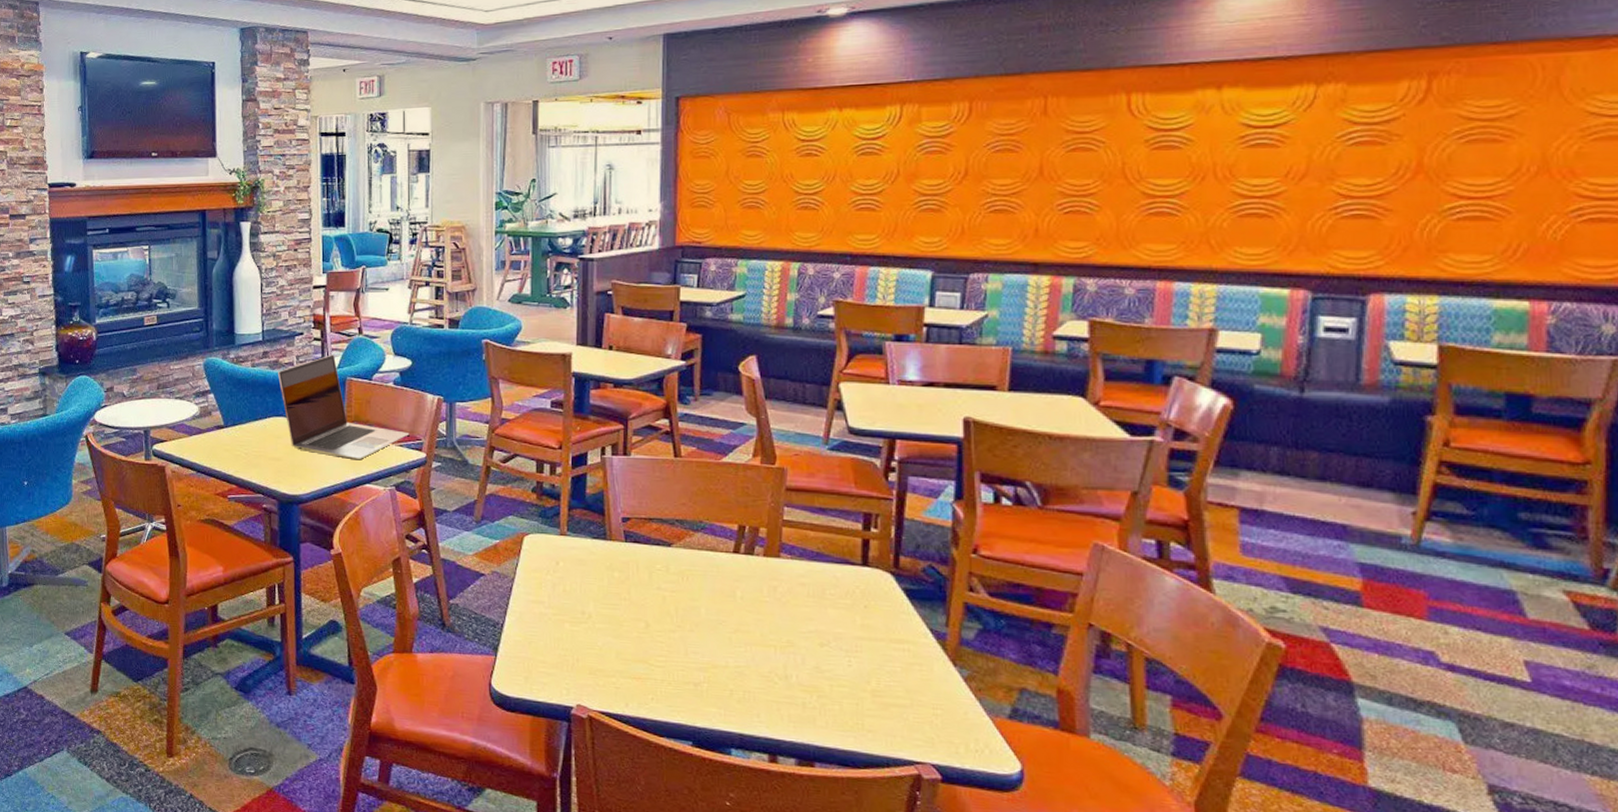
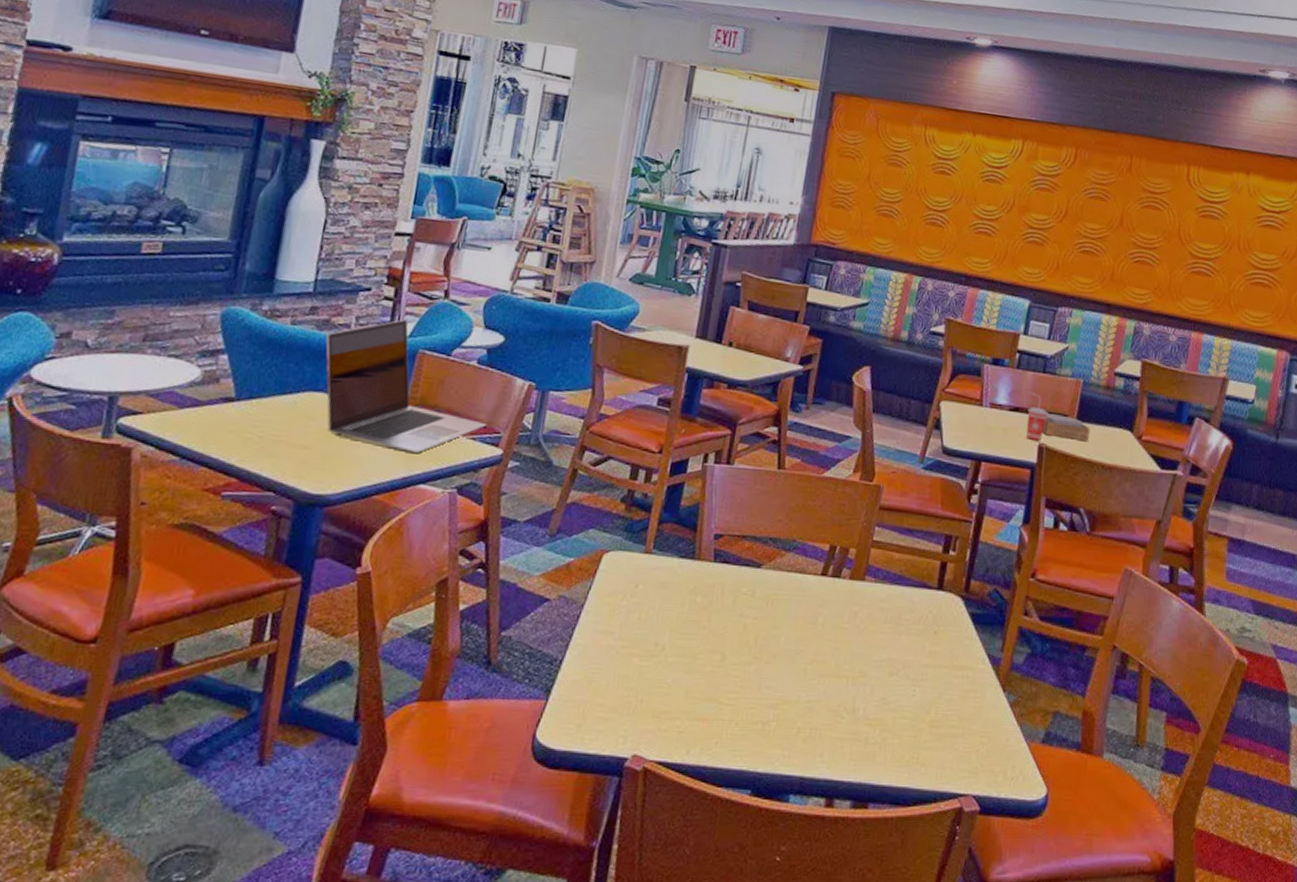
beverage cup: none [943,364,972,414] -> present [1026,391,1049,441]
napkin holder: none [966,386,1028,412] -> present [1042,414,1090,442]

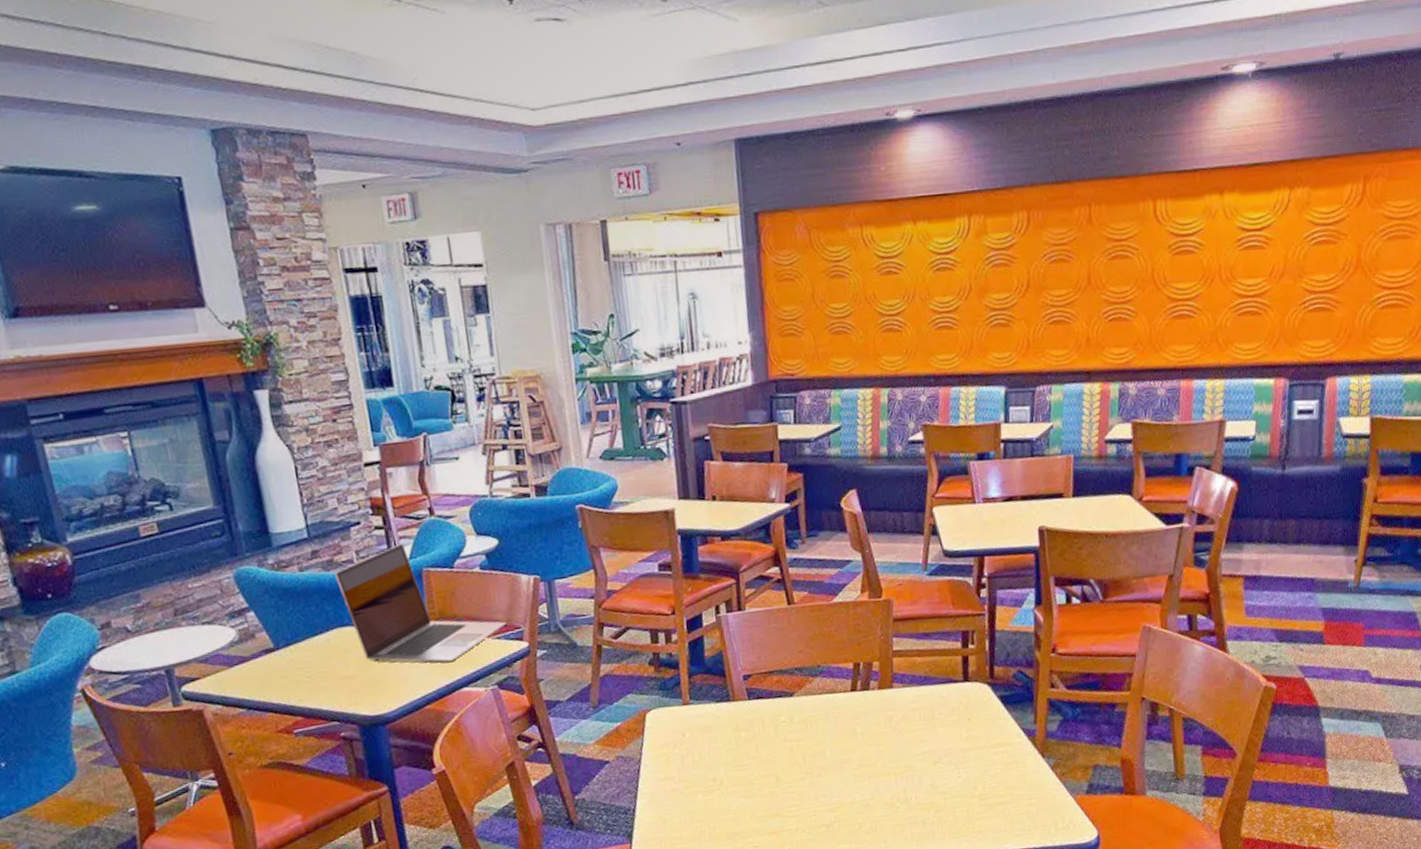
beverage cup: present [1026,391,1049,441] -> none [1019,478,1044,525]
napkin holder: present [1042,414,1090,442] -> none [1040,494,1089,518]

